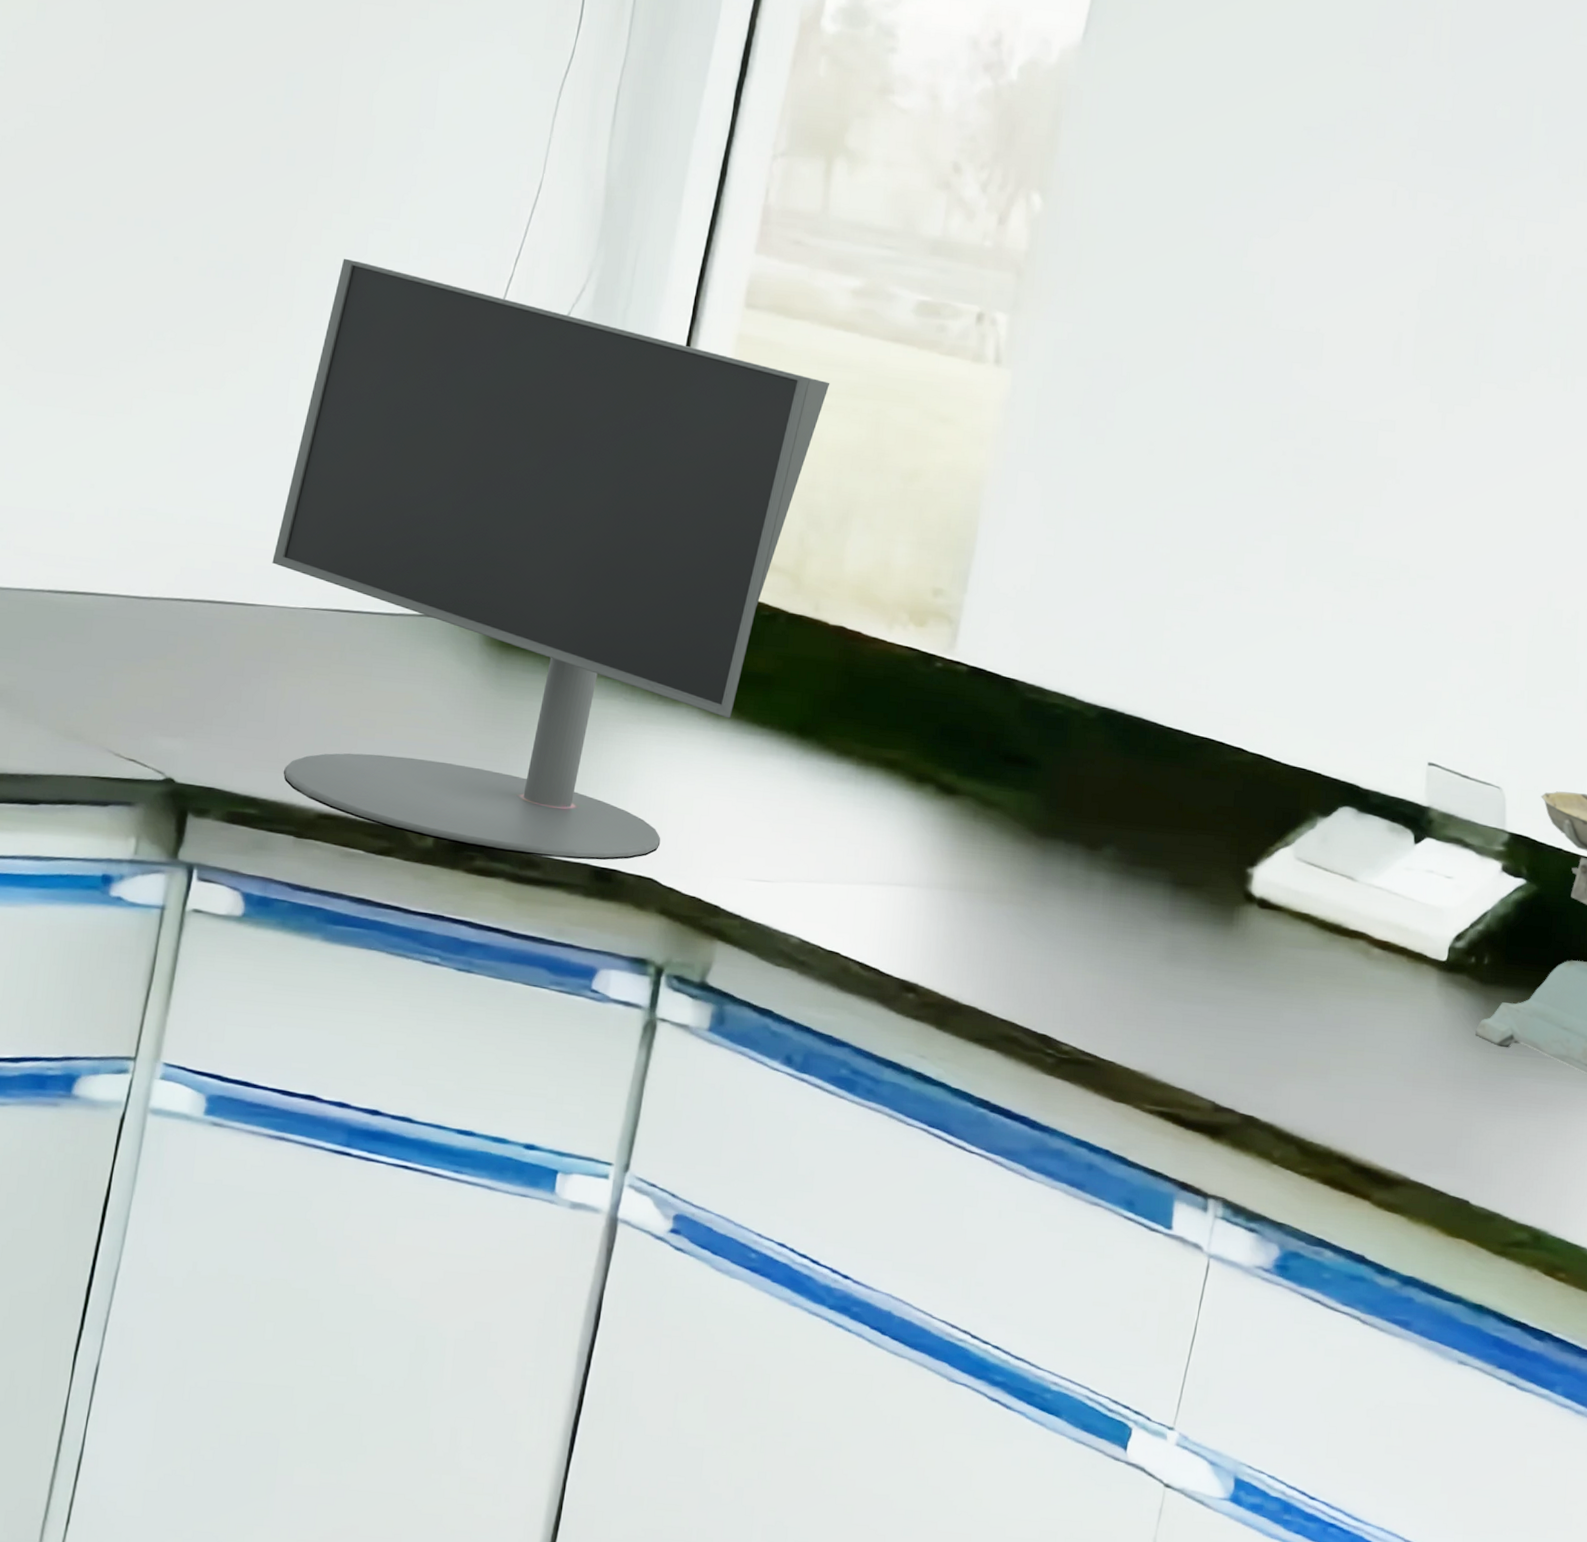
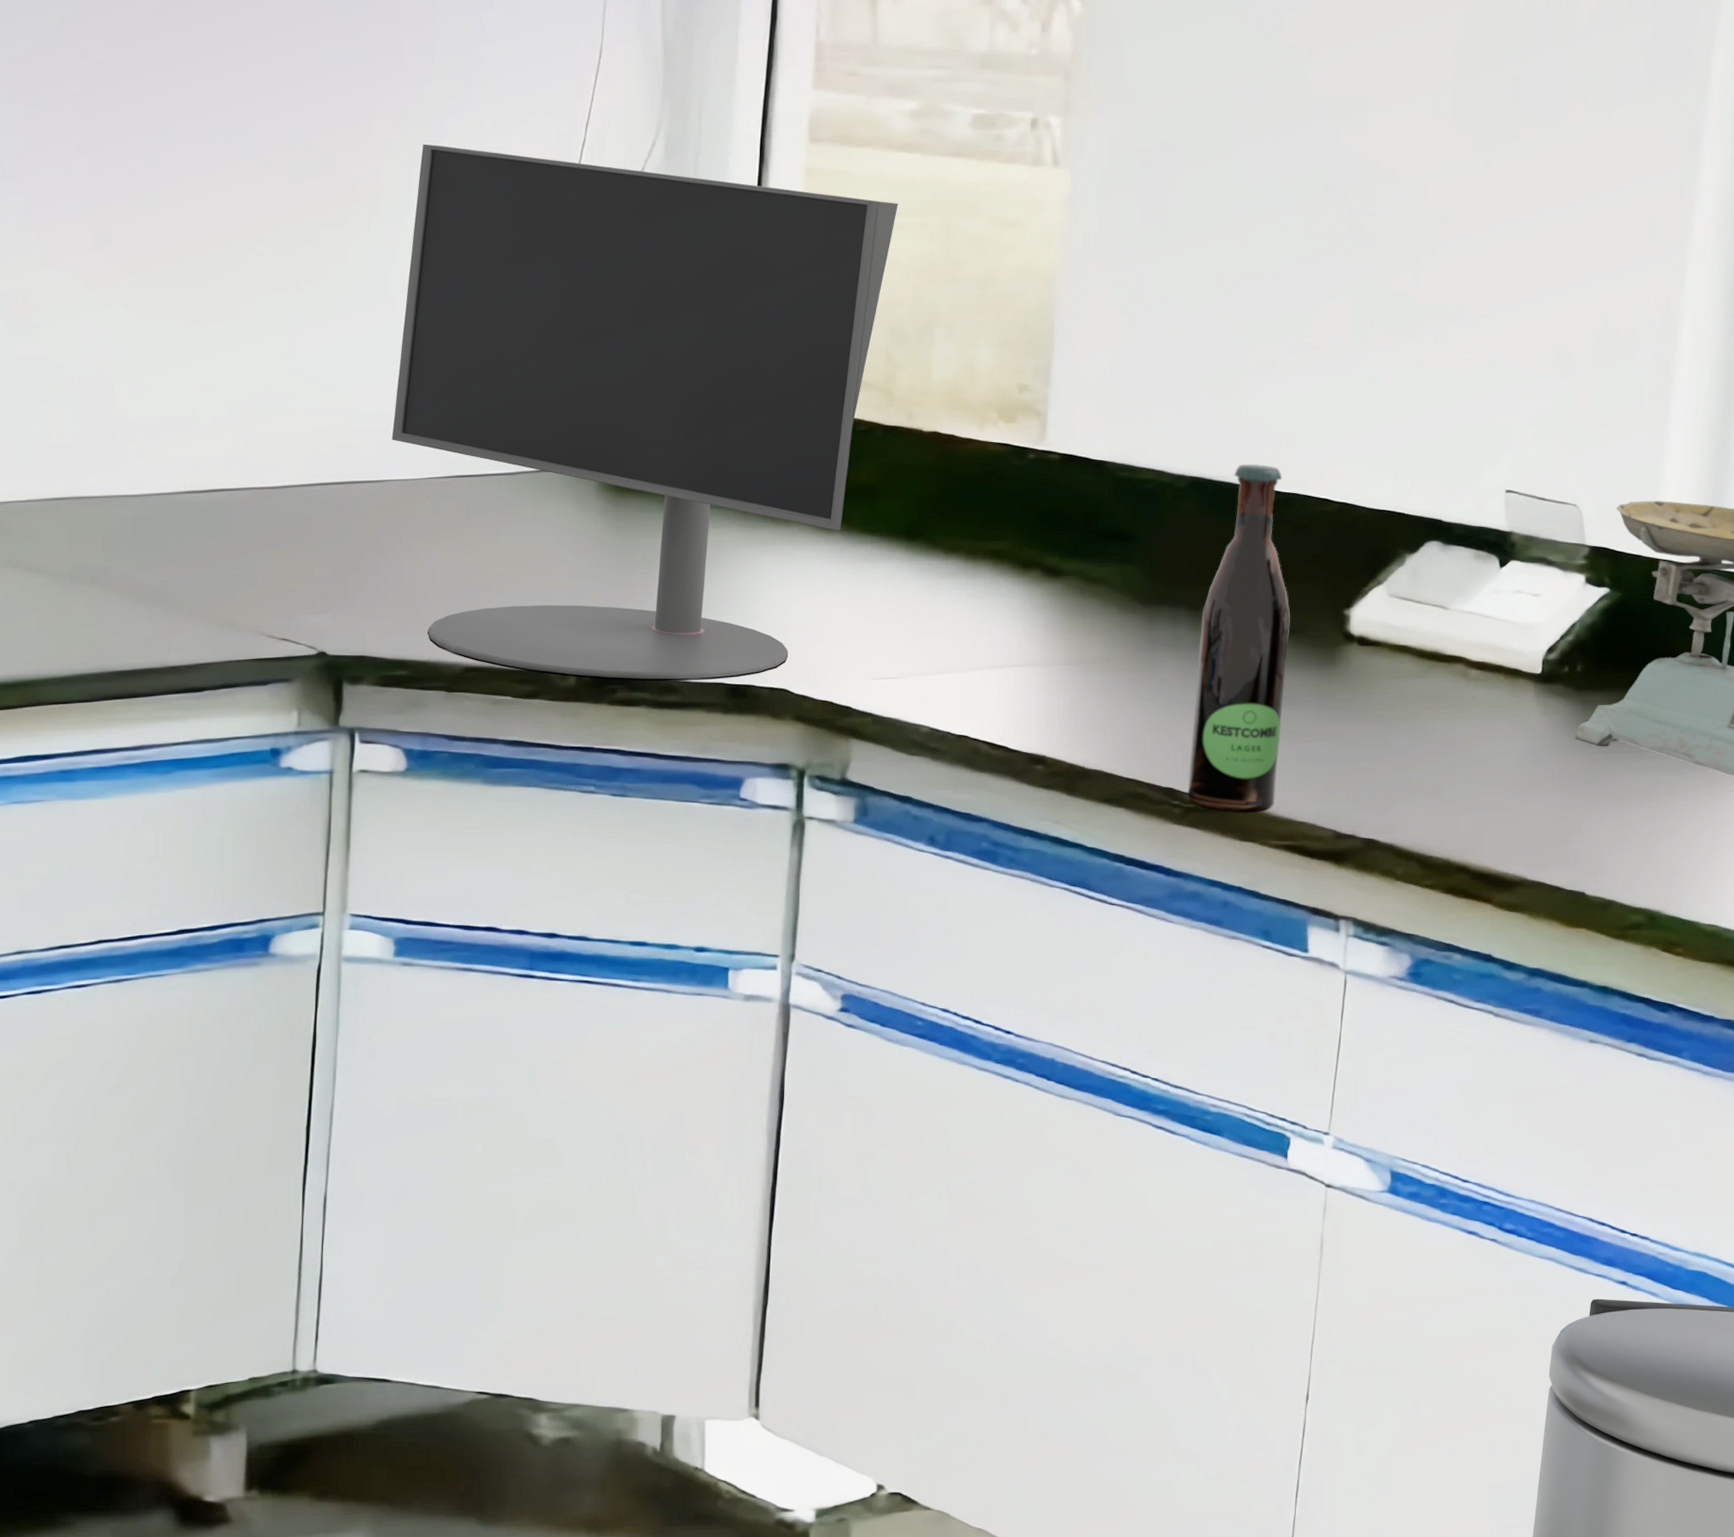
bottle: none [1062,700,1197,1074] -> present [1187,463,1291,814]

